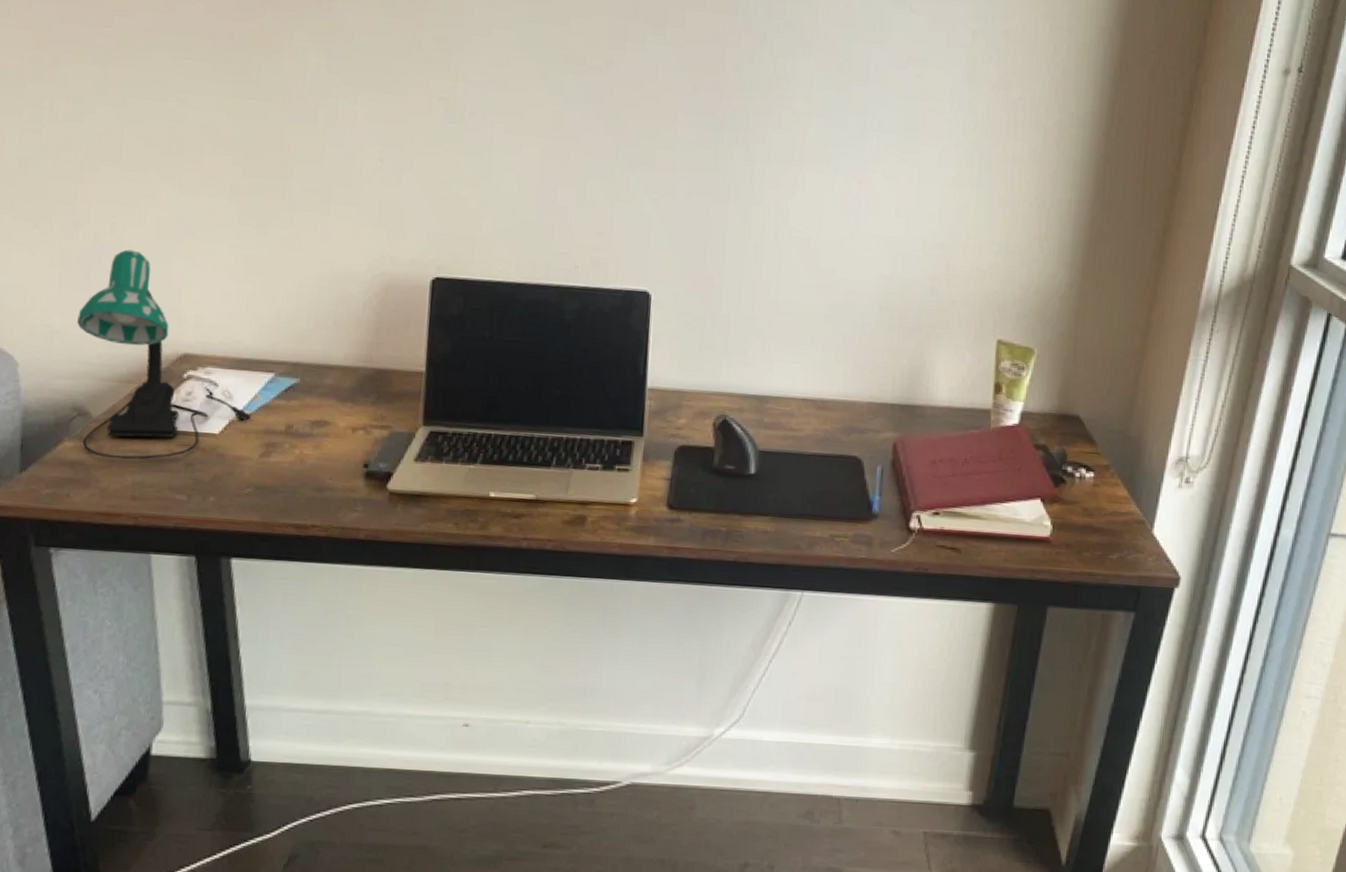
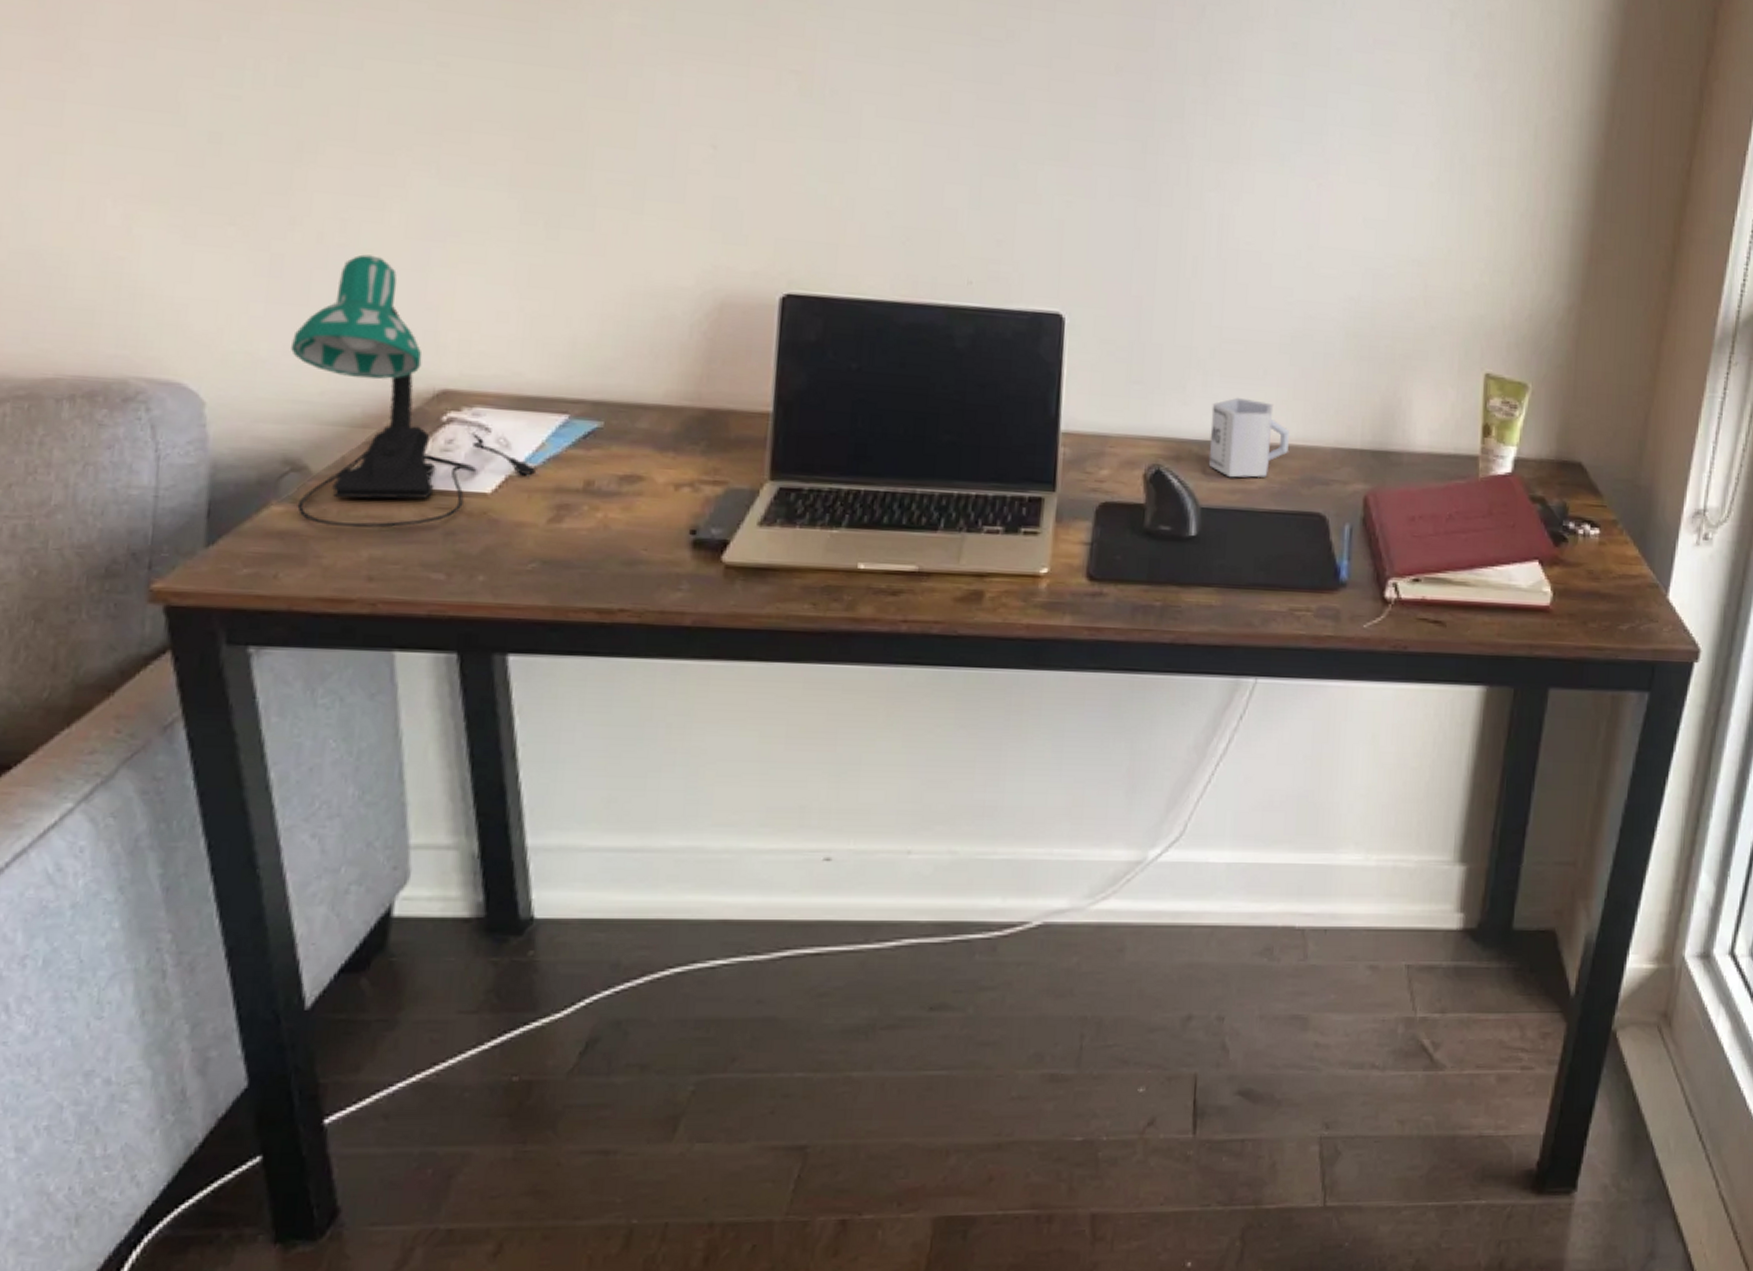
cup: none [765,360,832,427] -> present [1208,397,1289,478]

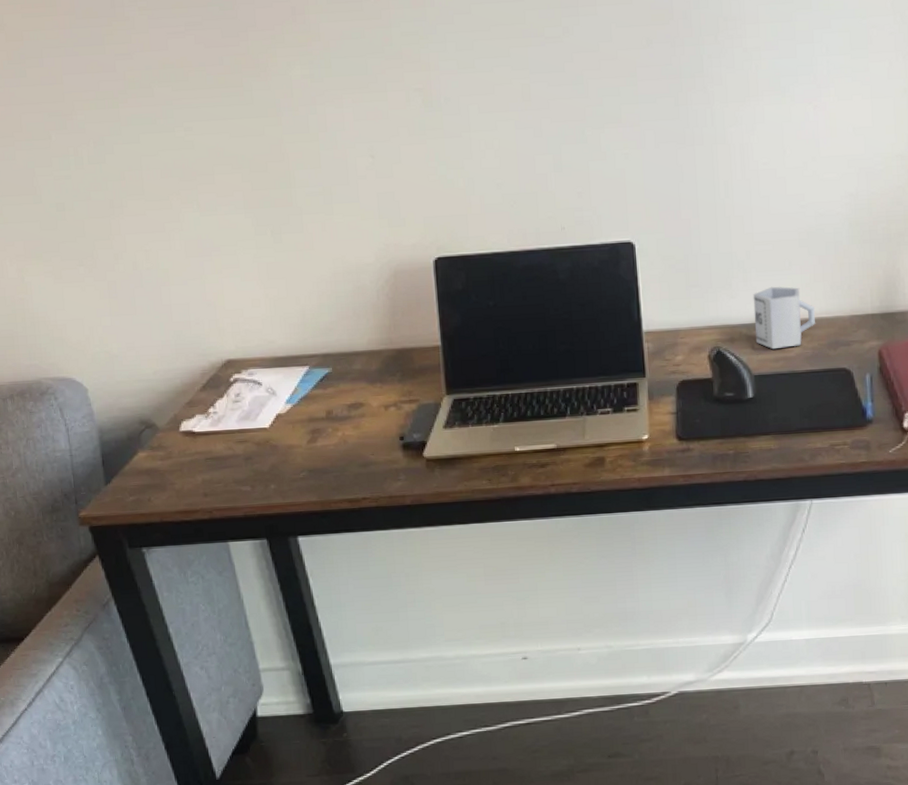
desk lamp: present [291,254,539,528] -> none [131,273,297,463]

